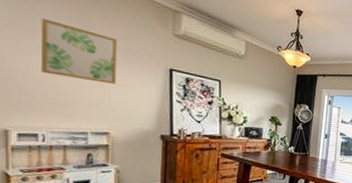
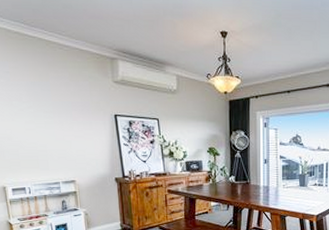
wall art: present [40,18,118,85] -> none [14,88,74,137]

